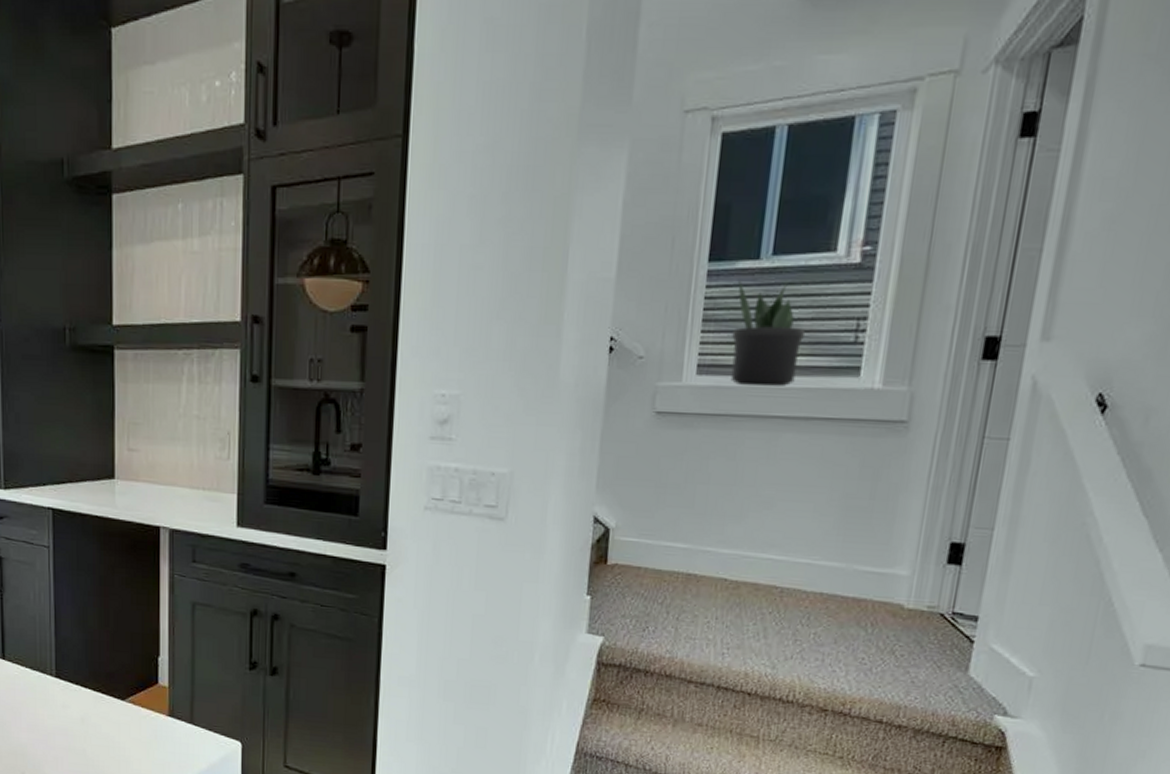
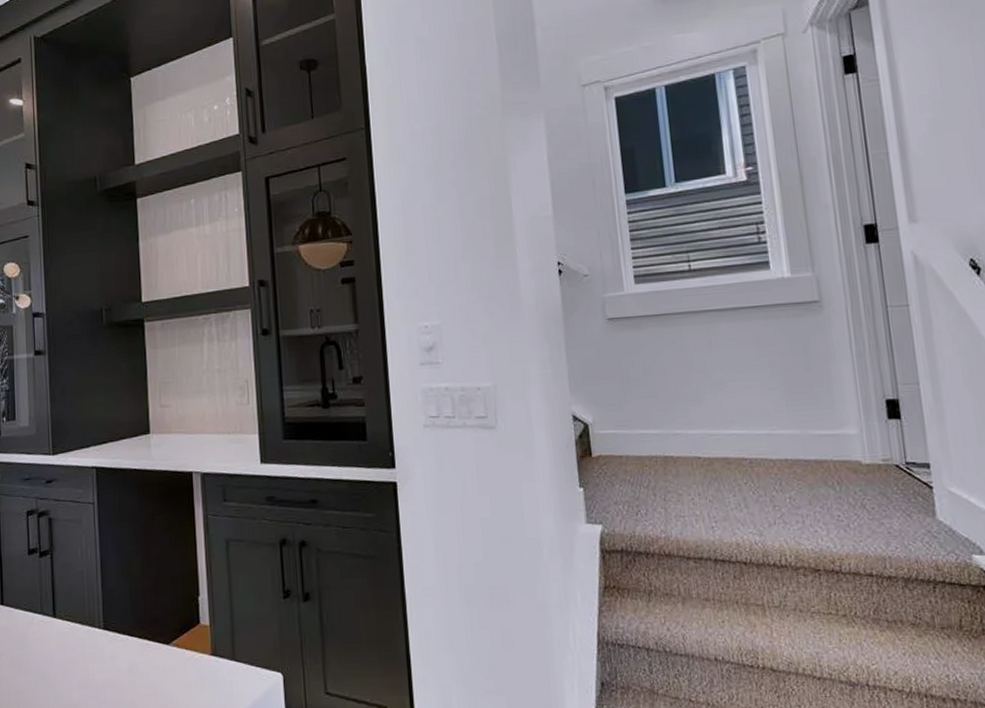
planter: present [730,280,805,388] -> none [653,203,718,289]

